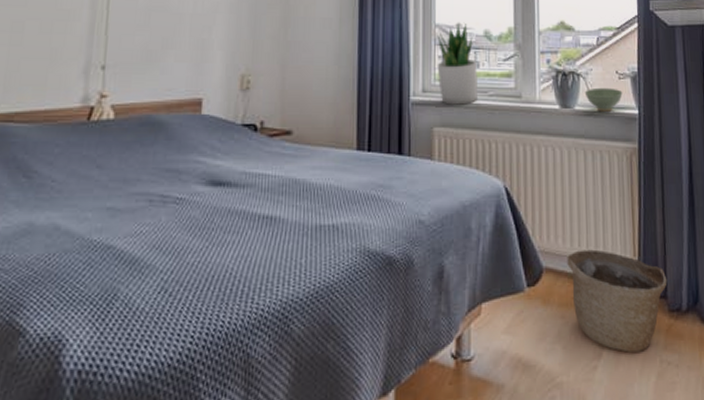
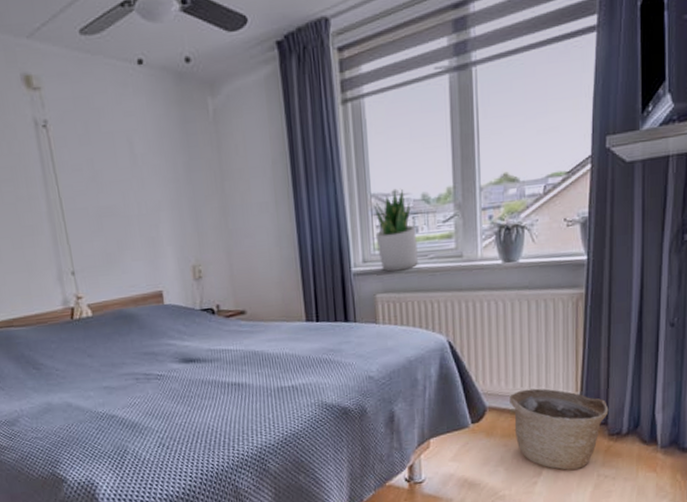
bowl: present [584,87,623,111] -> none [529,236,571,262]

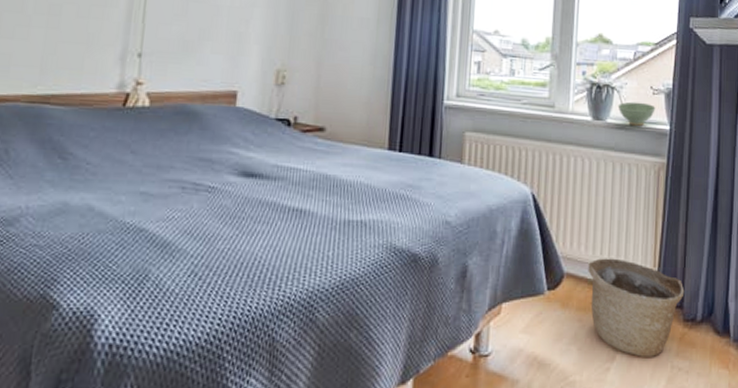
planter: present [373,189,418,272] -> none [472,30,512,112]
bowl: none [529,236,571,262] -> present [617,101,656,126]

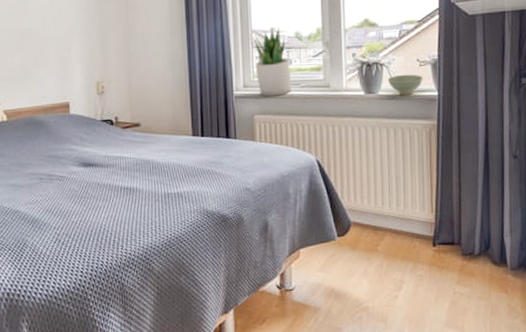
planter: none [472,30,512,112] -> present [254,28,291,96]
basket: present [588,258,685,357] -> none [372,207,462,286]

